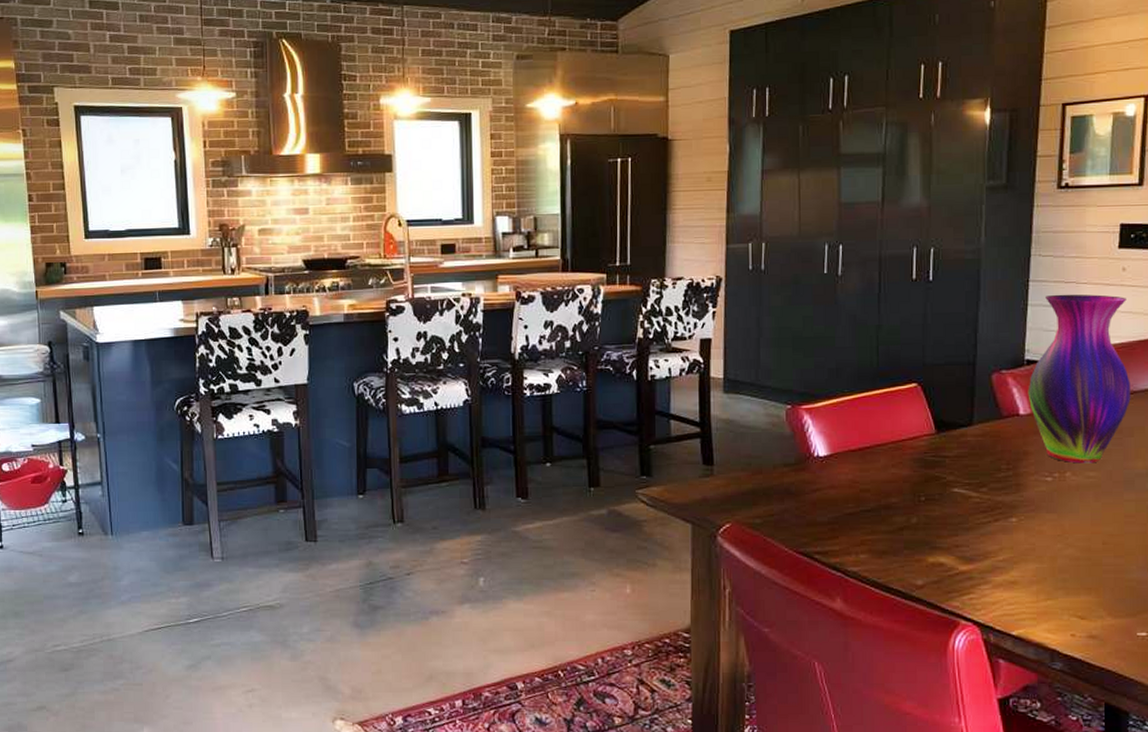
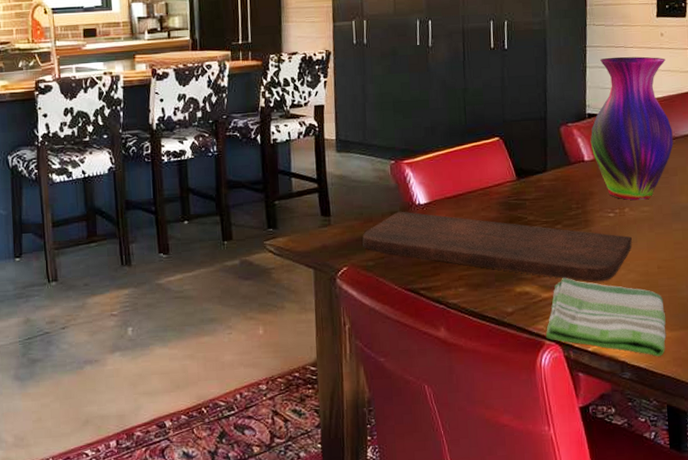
cutting board: none [749,463,1072,556] -> present [362,211,632,282]
dish towel: none [961,548,1109,646] -> present [545,277,667,357]

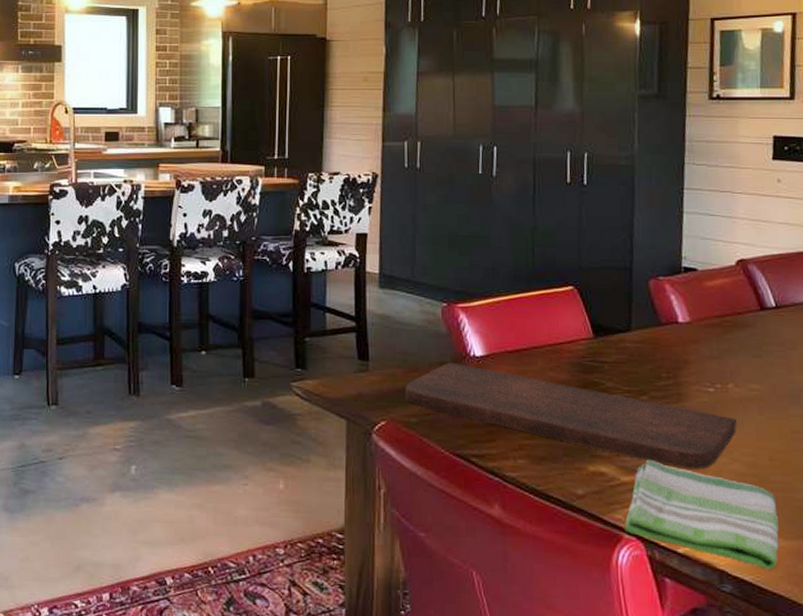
vase: present [590,56,674,200] -> none [686,203,792,376]

